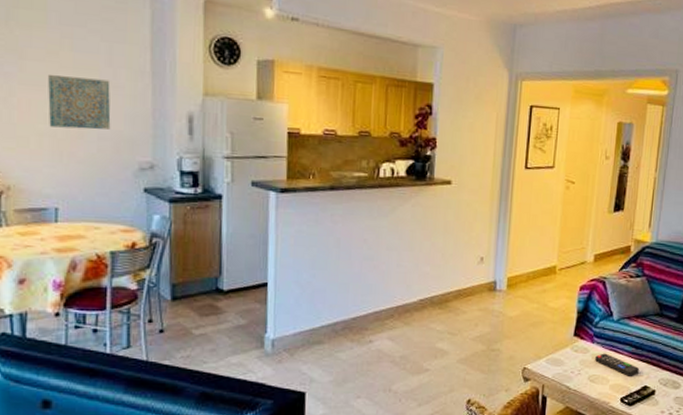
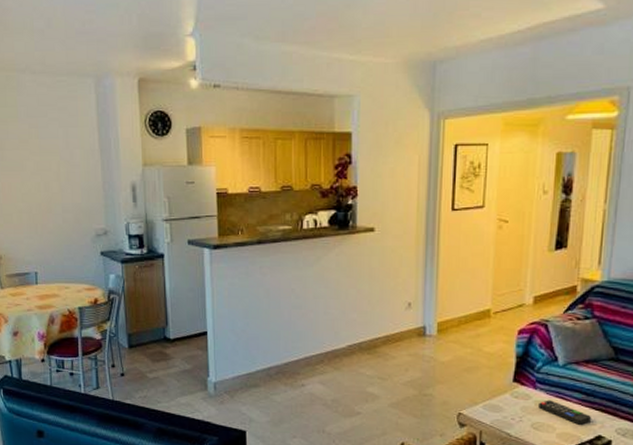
wall art: present [48,74,111,130] -> none [22,160,72,204]

